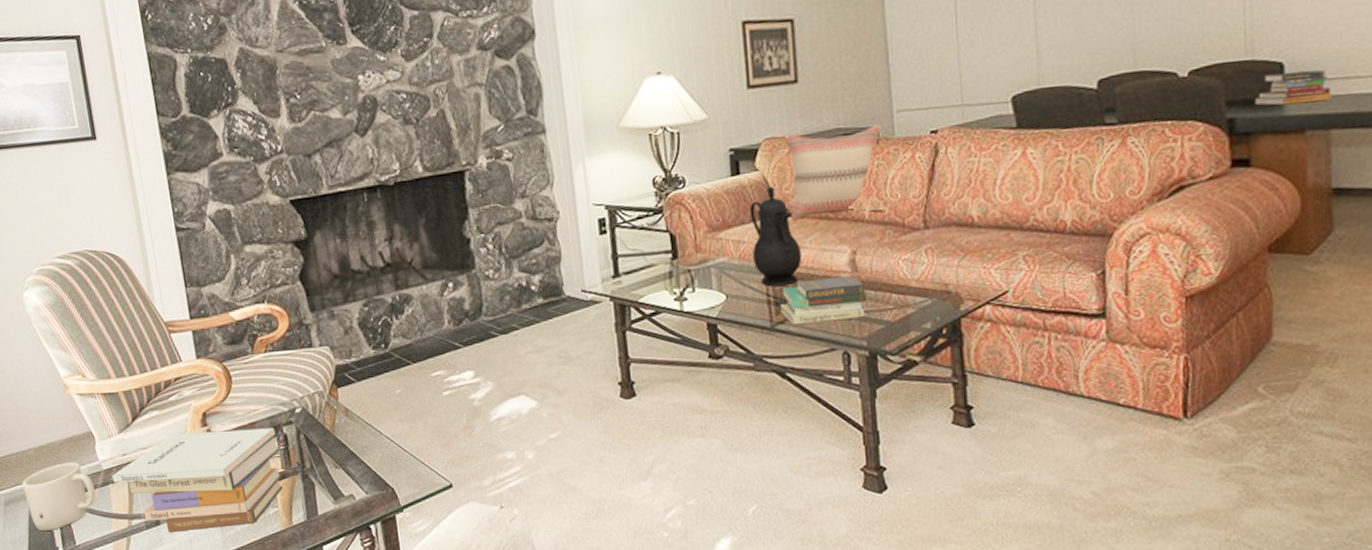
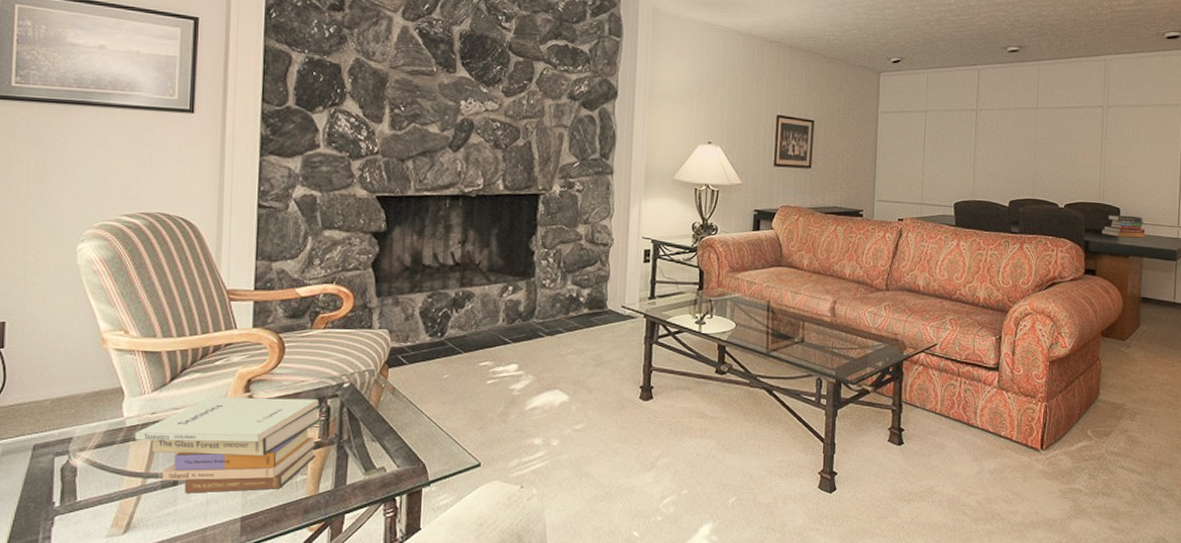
mug: present [22,462,96,531] -> none [28,416,112,484]
coffeepot: present [750,187,802,287] -> none [760,244,797,322]
books: present [780,275,868,325] -> none [775,318,840,354]
pillow: present [784,124,886,220] -> none [793,205,865,276]

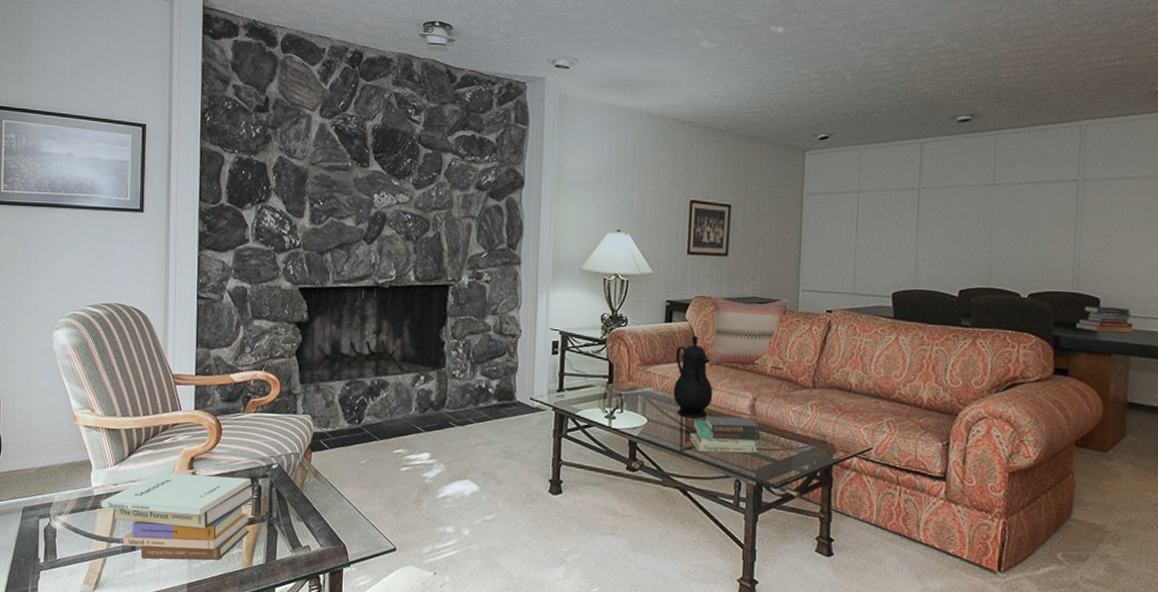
coffeepot: none [760,244,797,322] -> present [674,336,713,419]
books: none [775,318,840,354] -> present [689,415,761,454]
pillow: none [793,205,865,276] -> present [708,296,788,371]

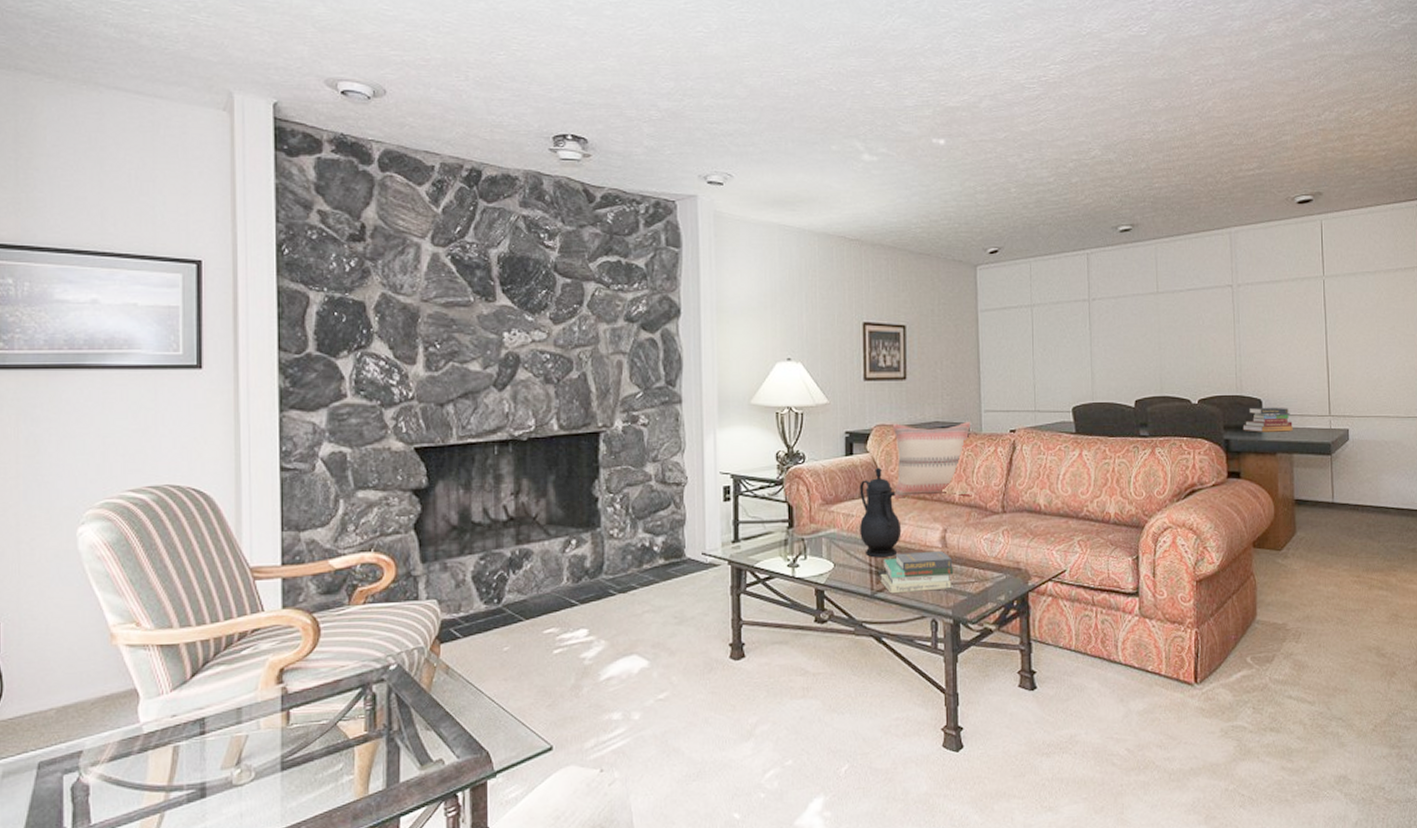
books: present [101,472,254,560] -> none [154,686,367,806]

